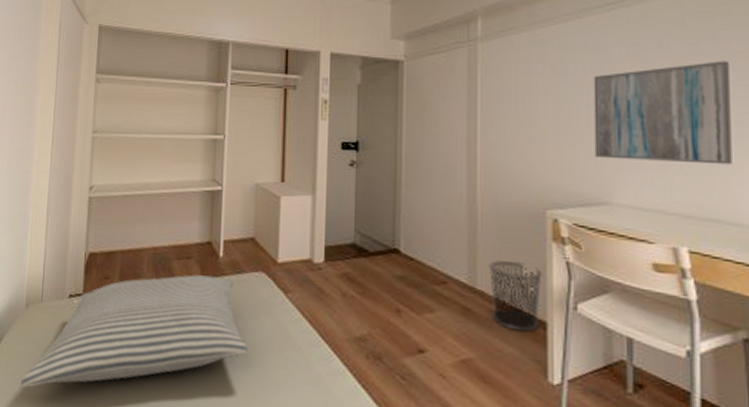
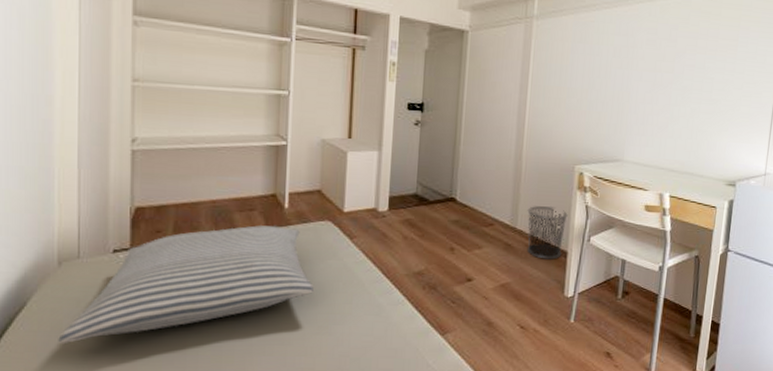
wall art: present [593,61,732,165] -> none [614,52,714,133]

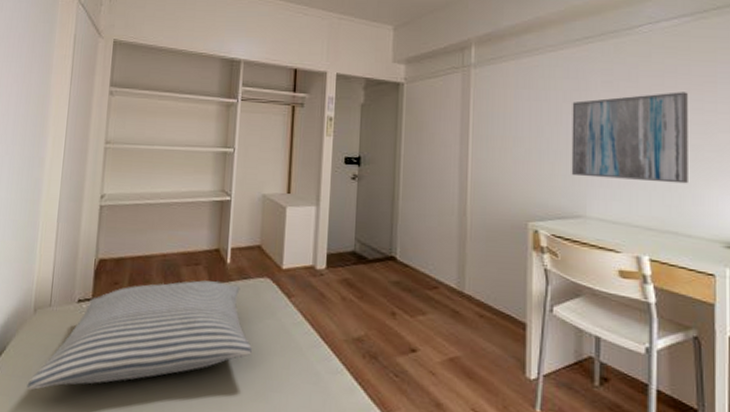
waste bin: present [526,206,568,260] -> none [475,268,524,332]
wall art: none [614,52,714,133] -> present [571,92,688,184]

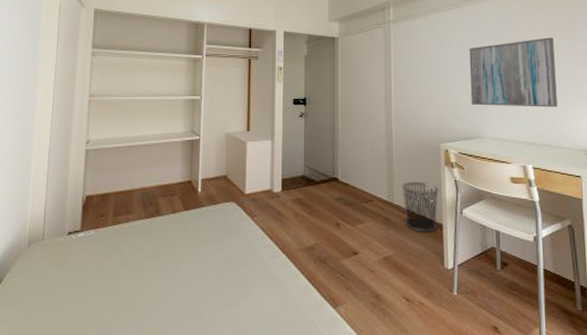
pillow: present [26,280,252,390] -> none [23,207,222,315]
waste bin: none [475,268,524,332] -> present [401,182,439,232]

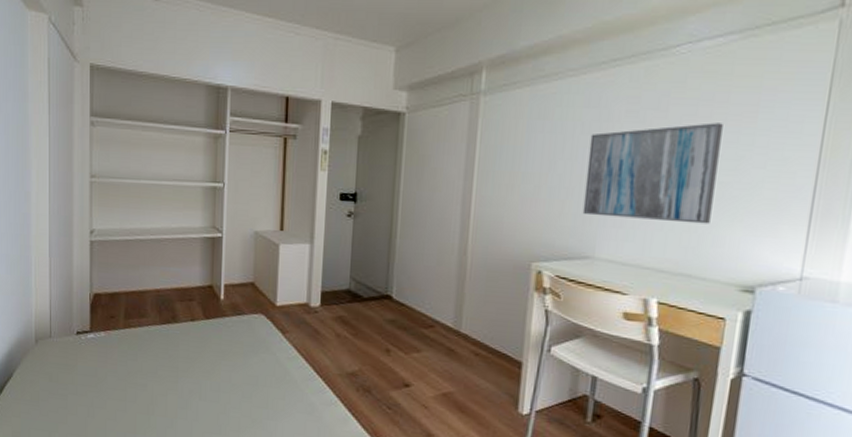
waste bin: present [401,182,439,232] -> none [472,308,523,370]

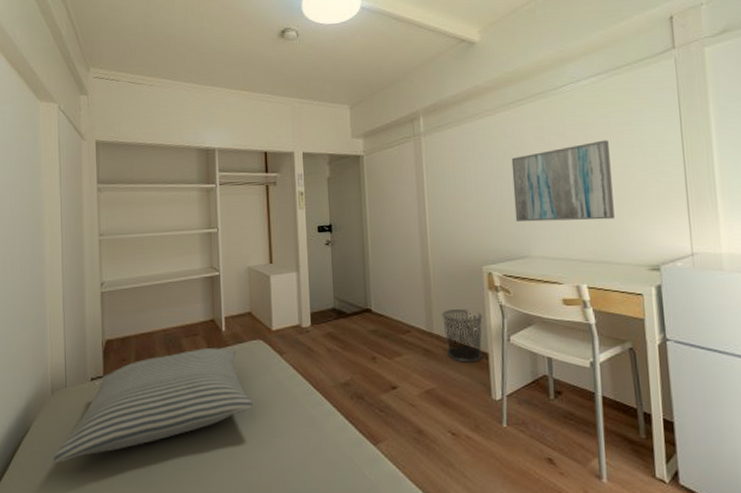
pillow: none [36,315,248,413] -> present [53,347,253,462]
waste bin: none [472,308,523,370] -> present [441,309,483,362]

